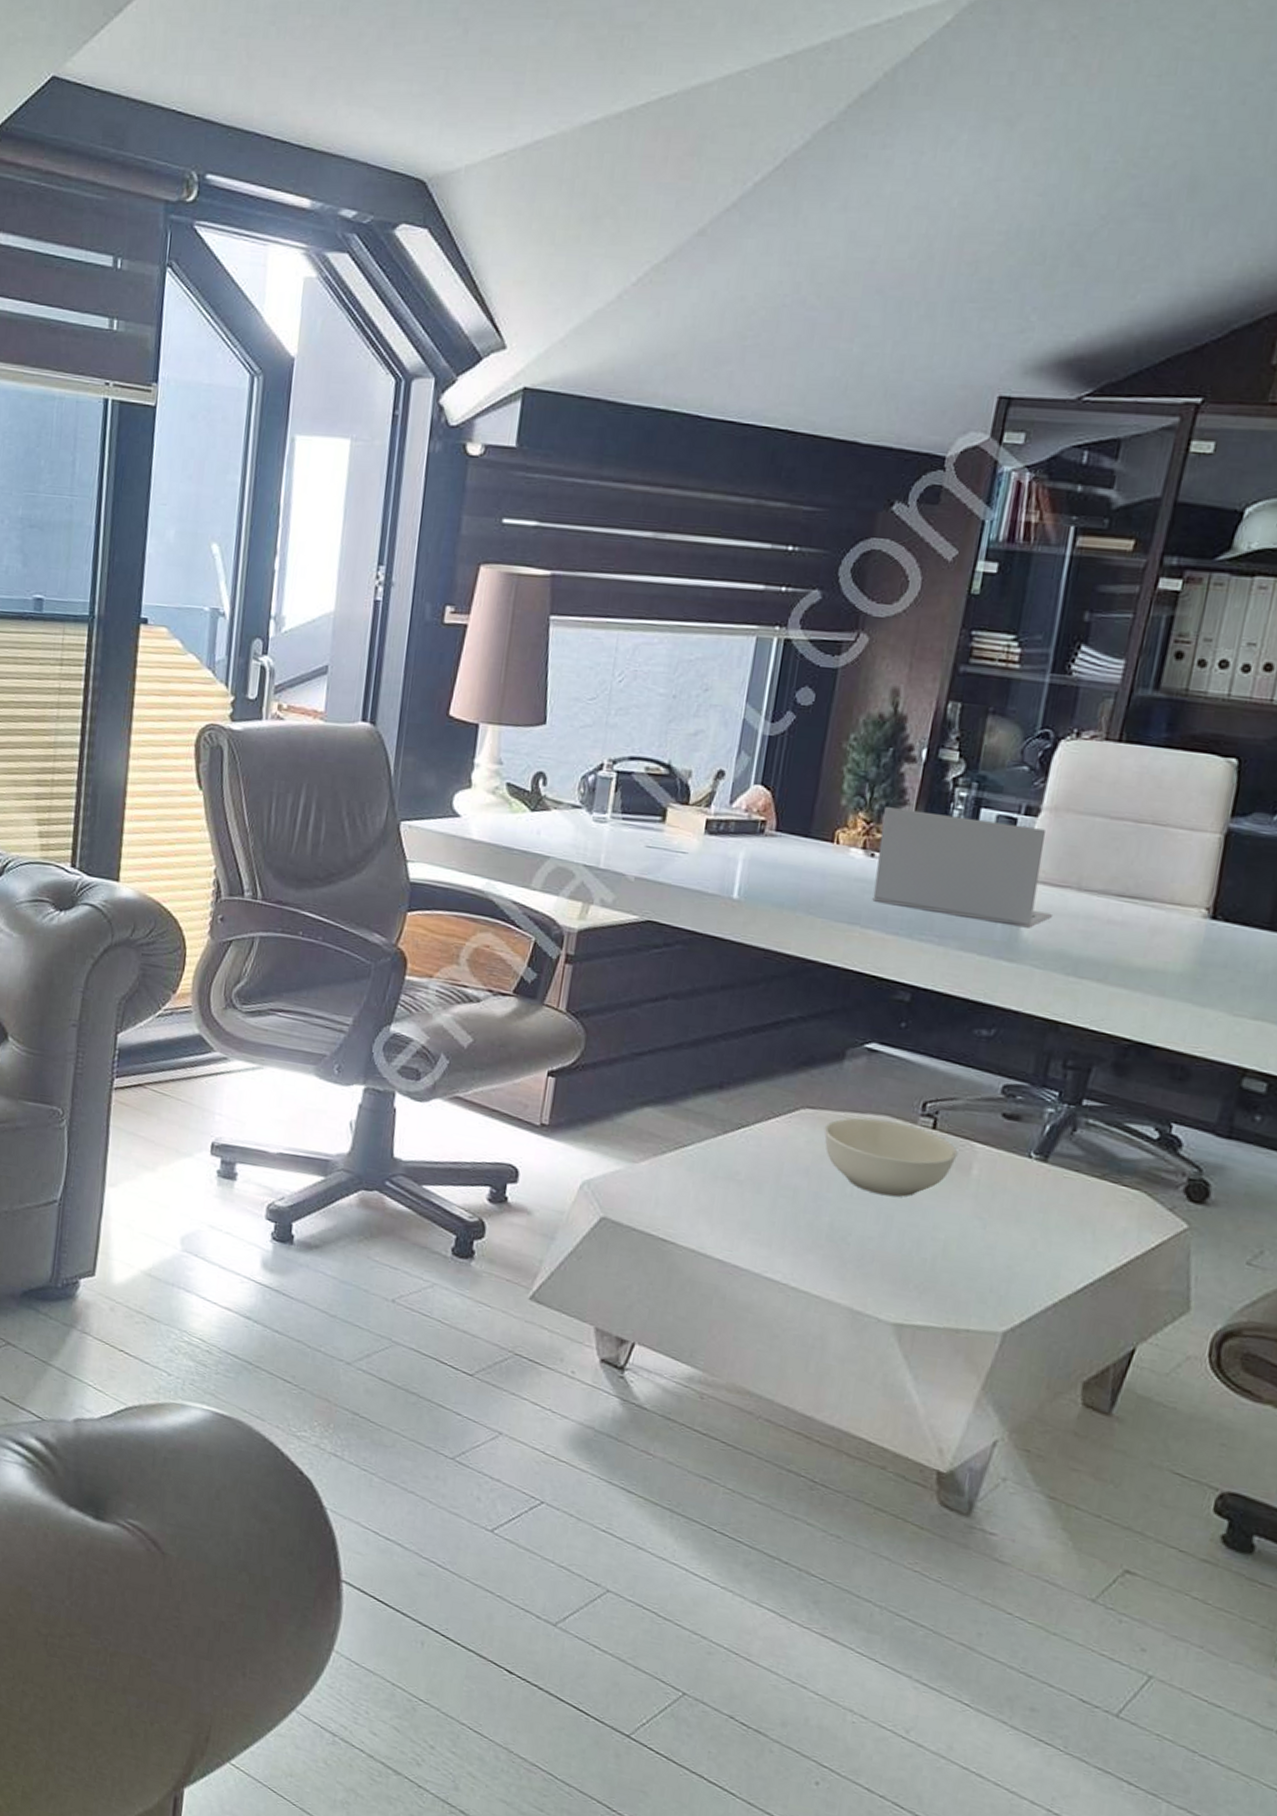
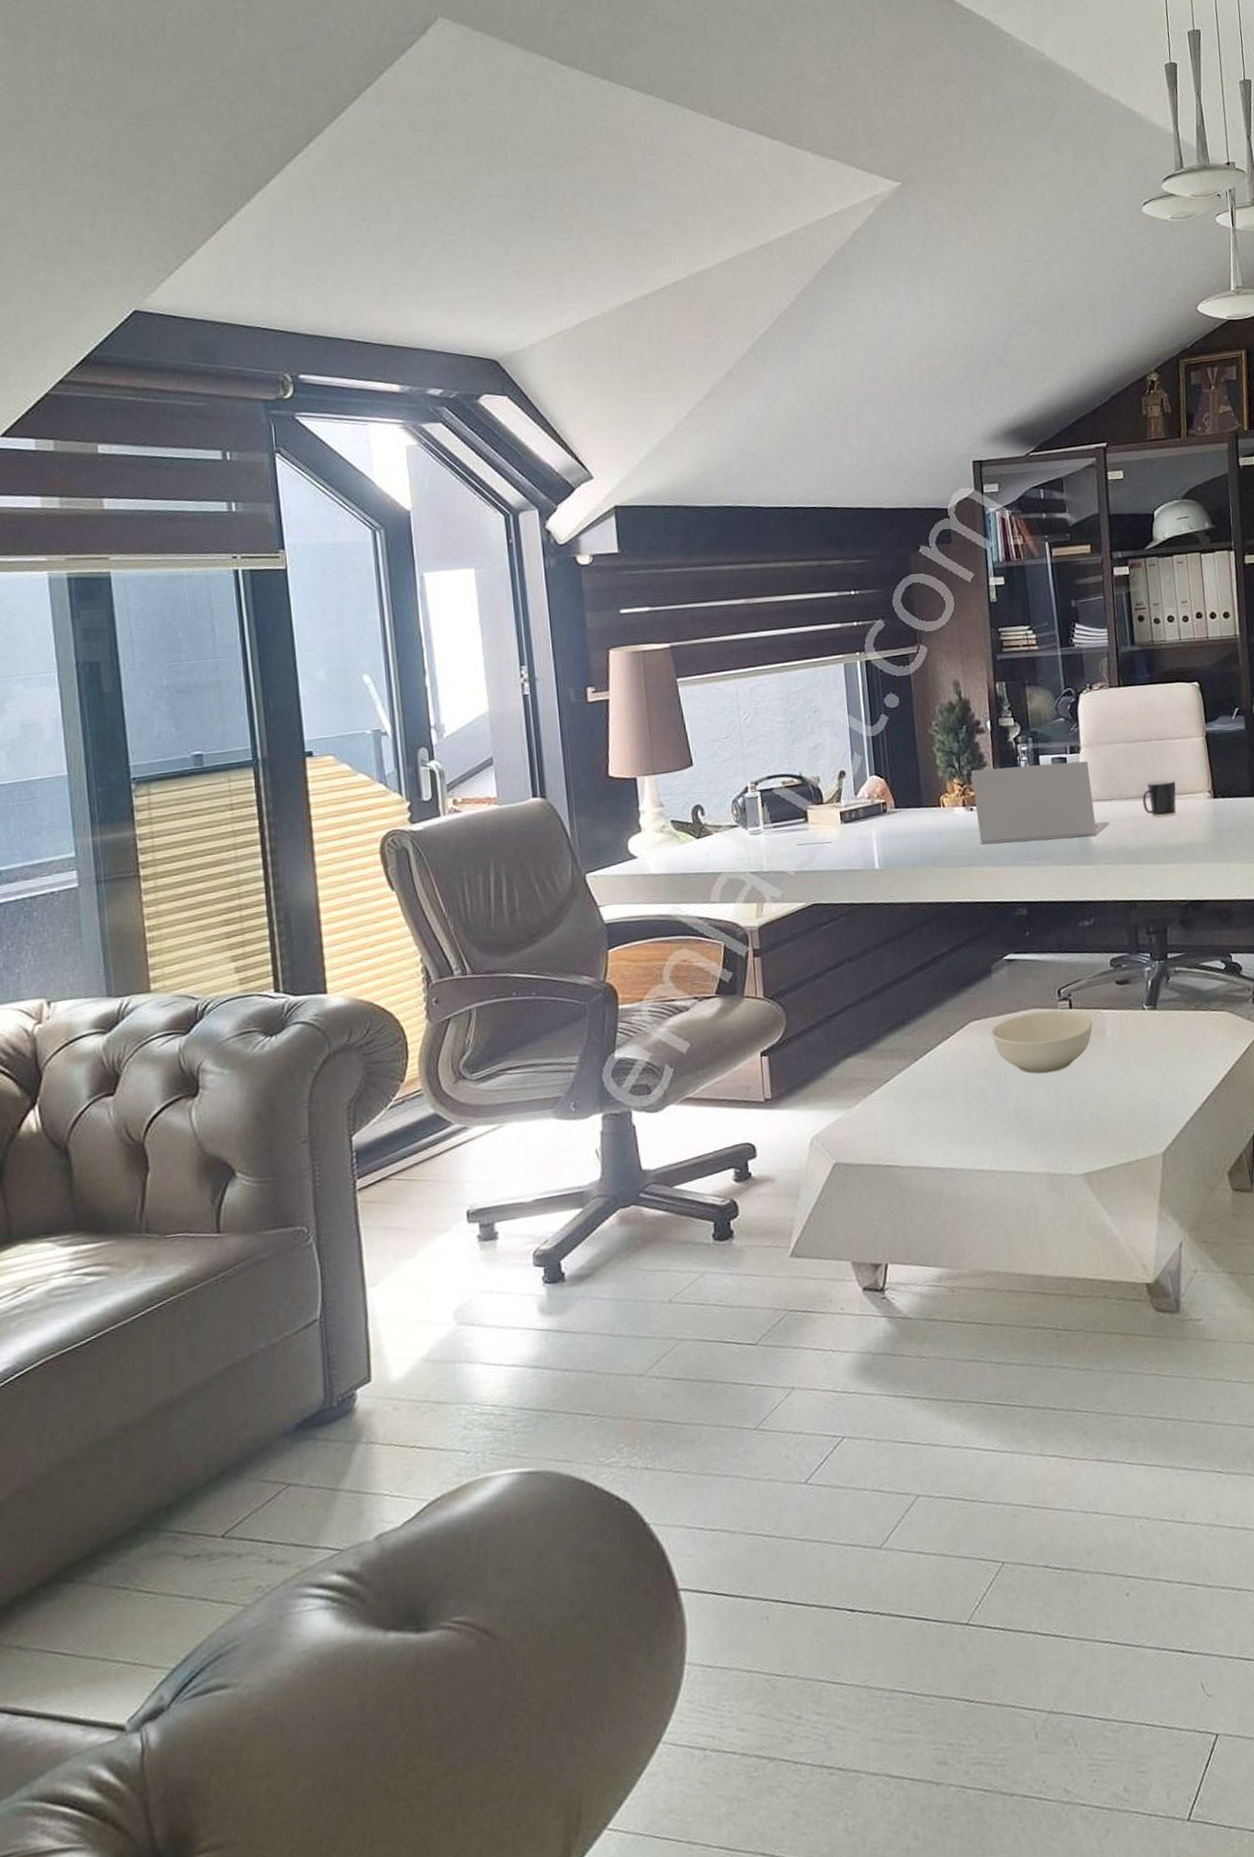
mug: none [1106,876,1163,929] -> present [1142,780,1177,818]

